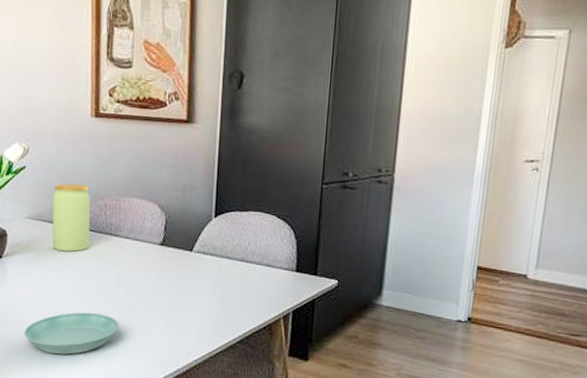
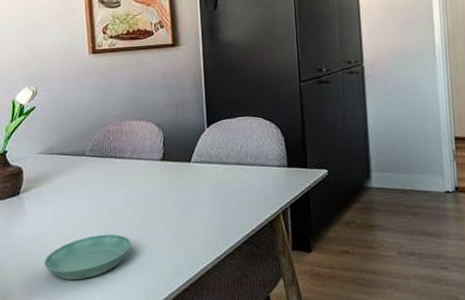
jar: present [52,183,90,252] -> none [61,115,97,180]

